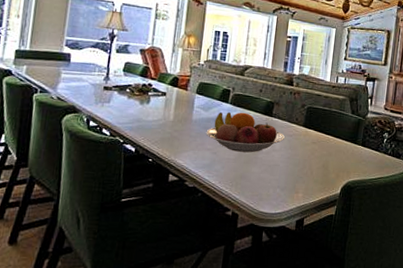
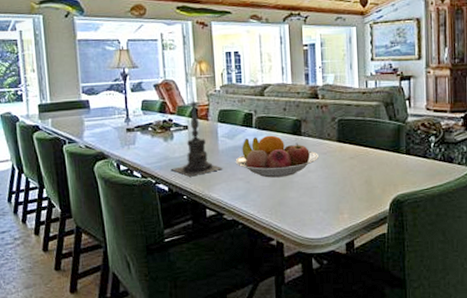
candle holder: none [141,62,193,141] -> present [170,92,223,177]

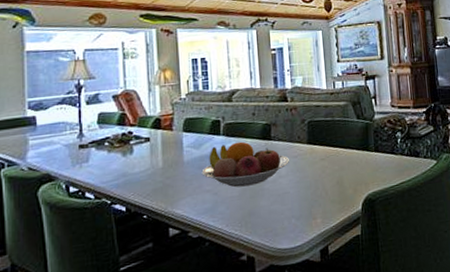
candle holder: present [170,92,223,177] -> none [129,101,188,194]

